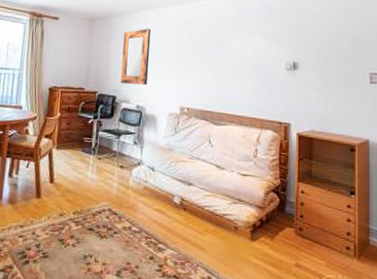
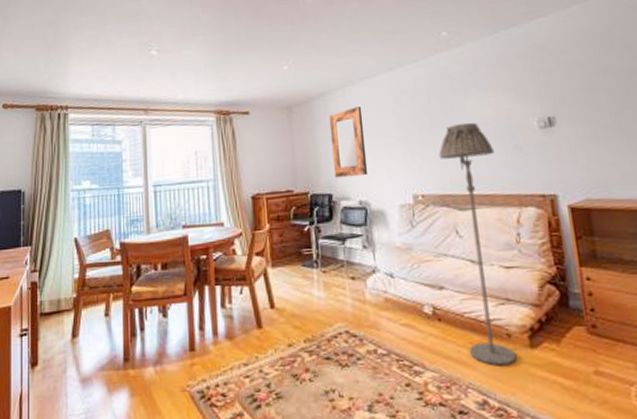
floor lamp: none [203,56,249,252] -> present [439,122,517,366]

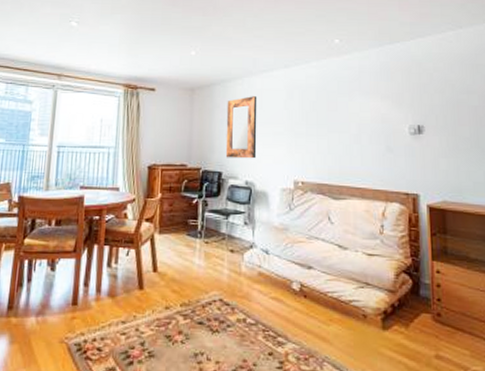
floor lamp: present [439,122,517,366] -> none [321,121,370,344]

